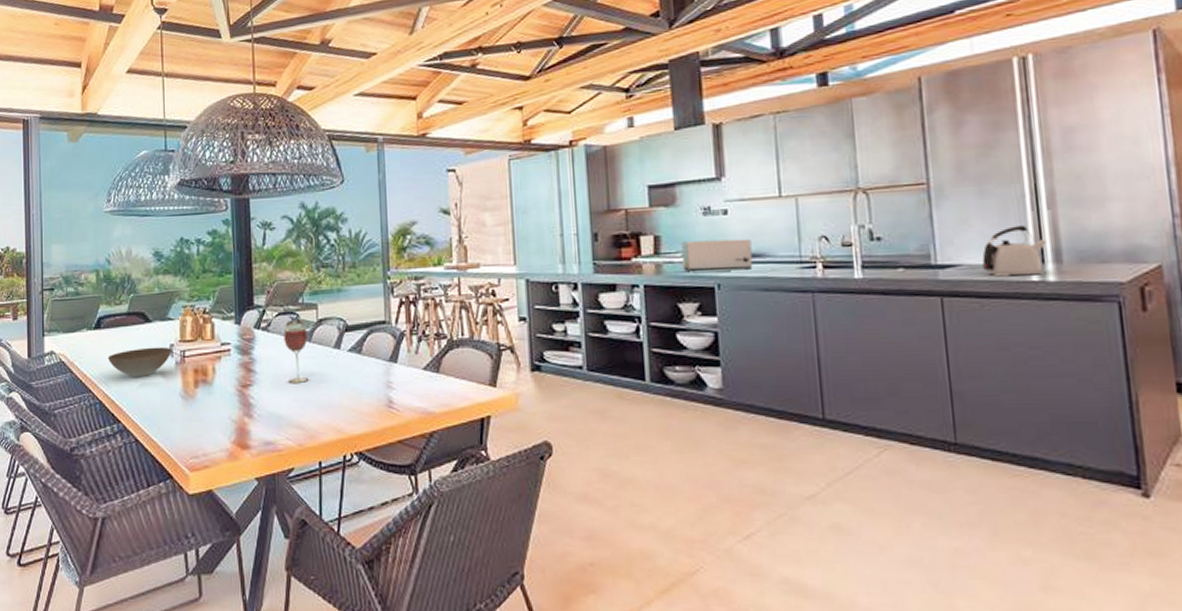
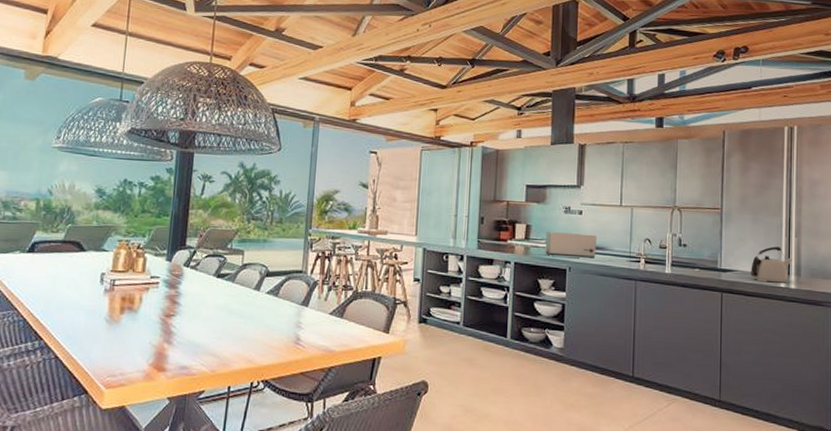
bowl: present [108,346,172,378] -> none [38,274,103,301]
wineglass: present [283,319,308,383] -> none [209,262,233,317]

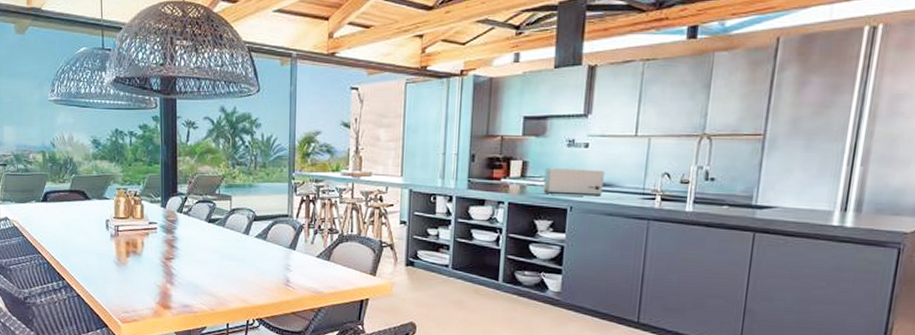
kettle: present [751,246,792,283] -> none [794,178,853,221]

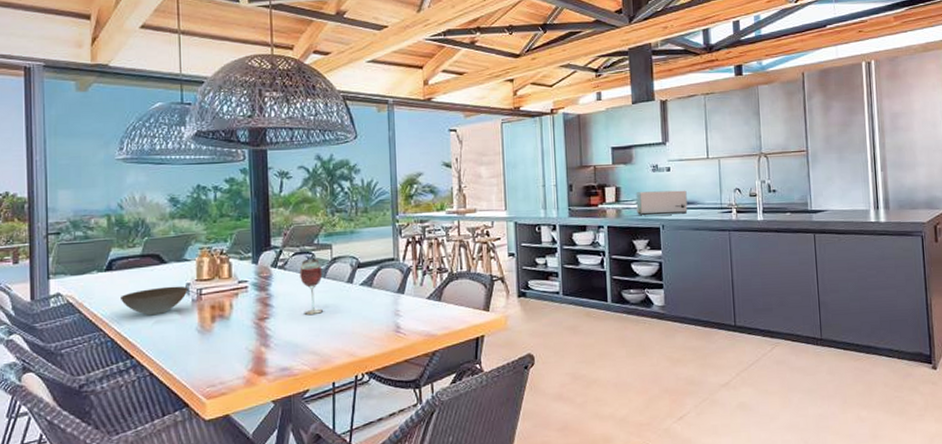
bowl: none [54,220,108,246] -> present [121,286,188,316]
wineglass: none [202,207,222,260] -> present [300,258,323,315]

